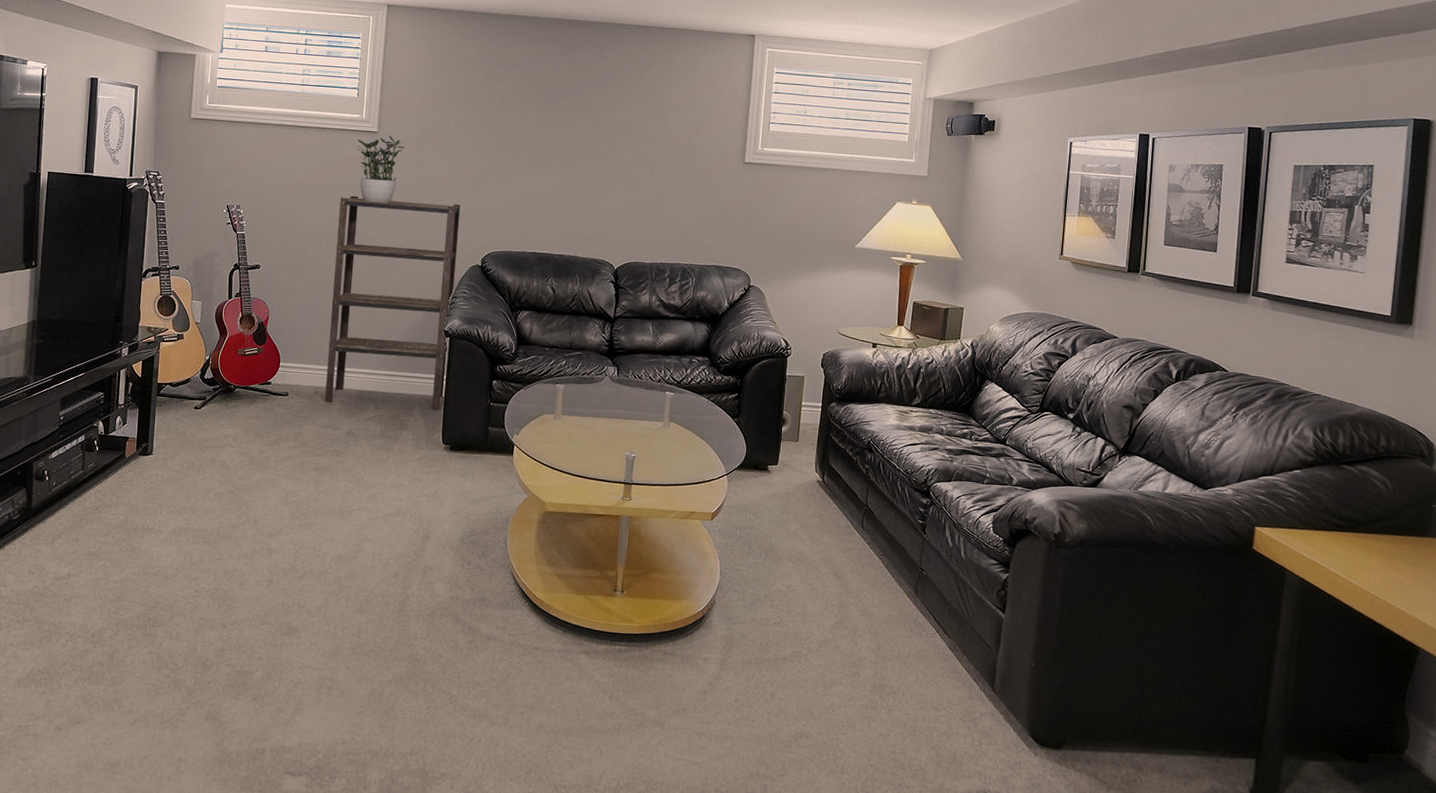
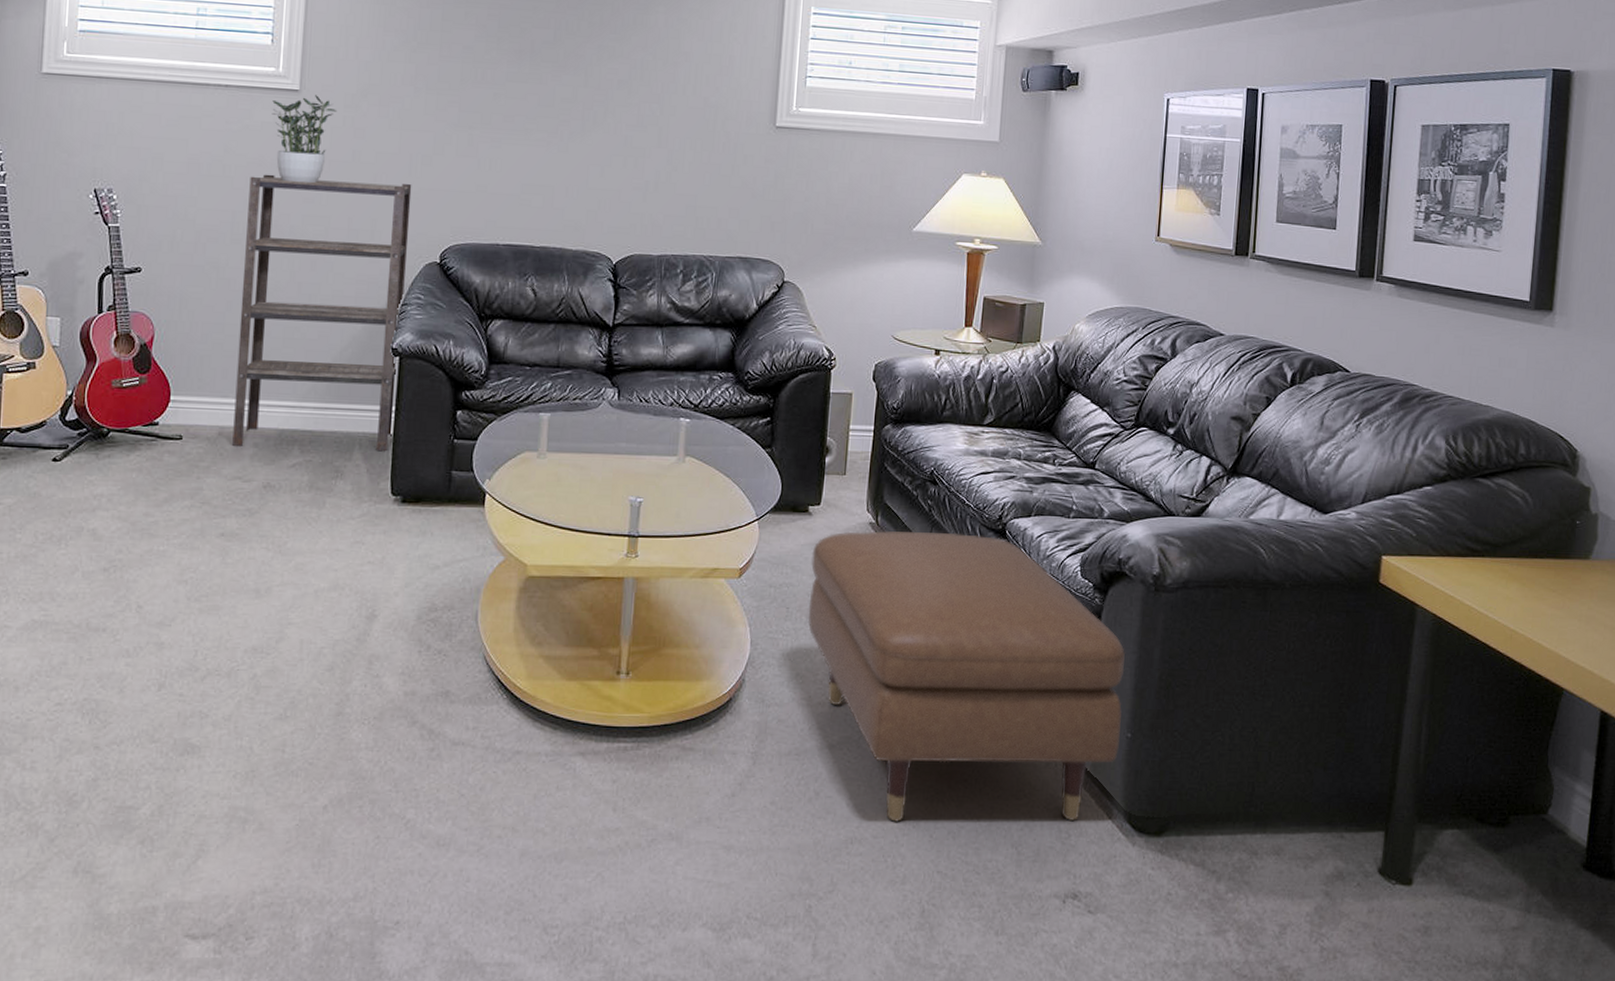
ottoman: none [766,487,1031,732] -> present [807,531,1126,822]

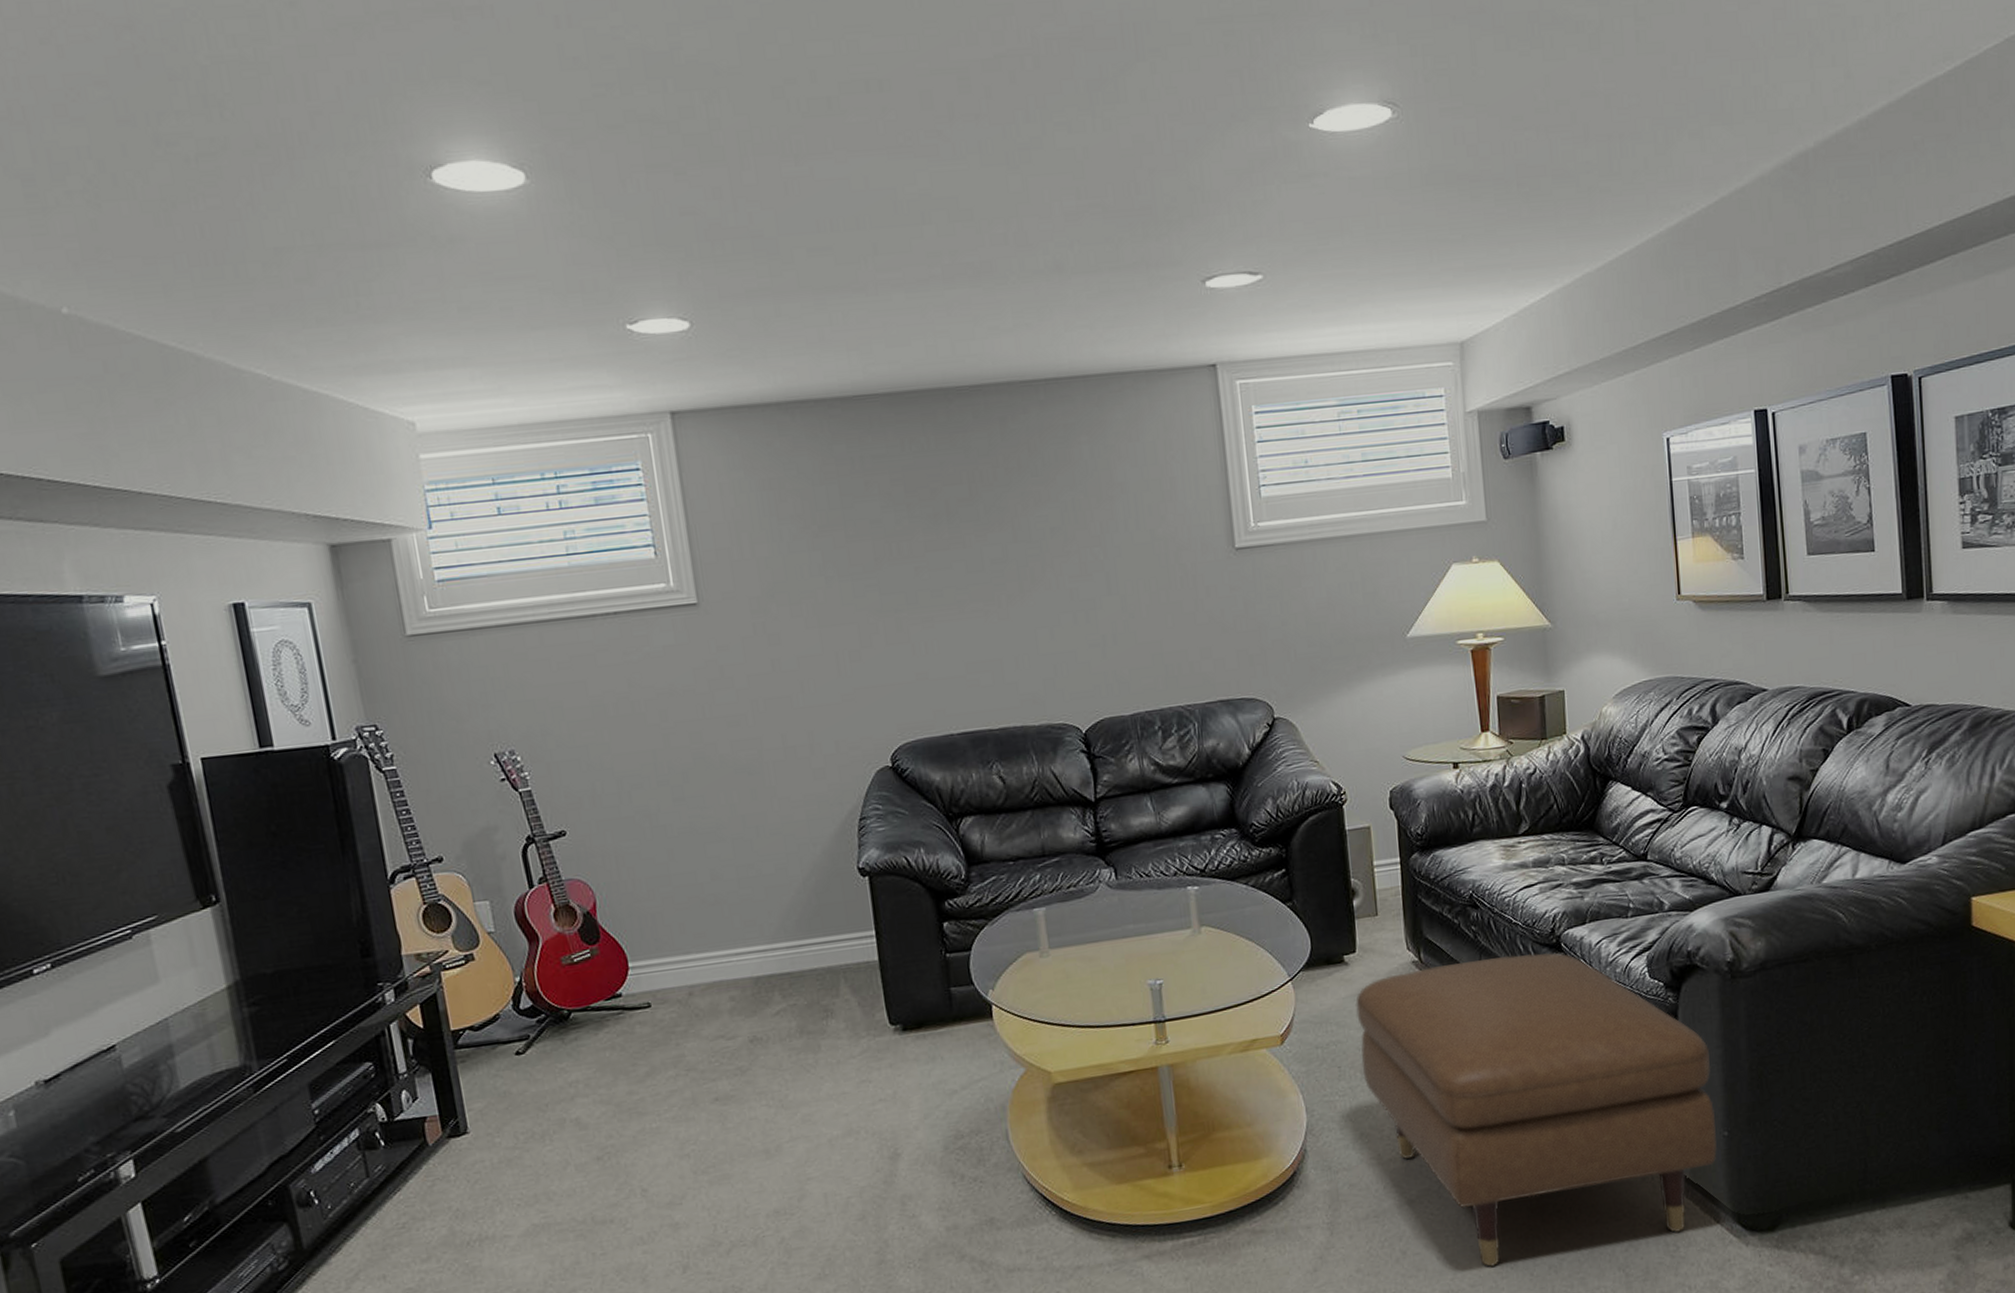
shelving unit: present [232,174,412,452] -> none [663,686,878,1004]
potted plant: present [272,95,338,184] -> none [670,605,745,708]

